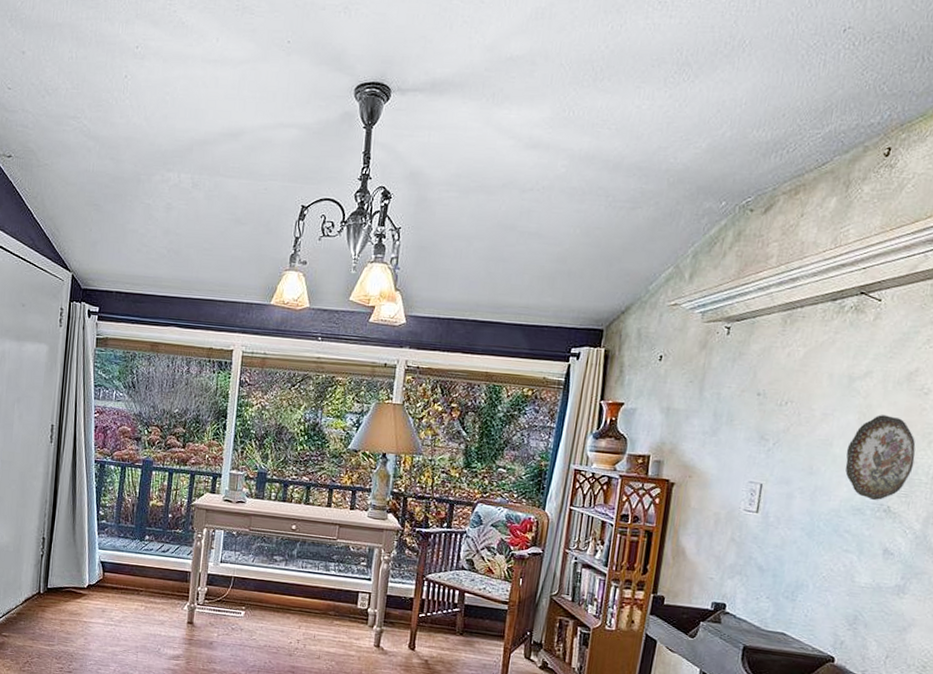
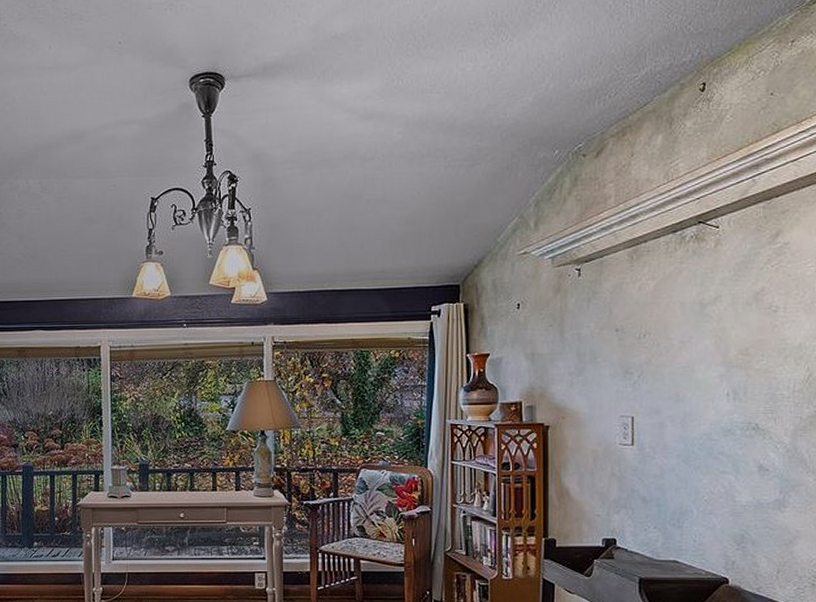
decorative plate: present [845,415,916,501] -> none [708,336,774,420]

